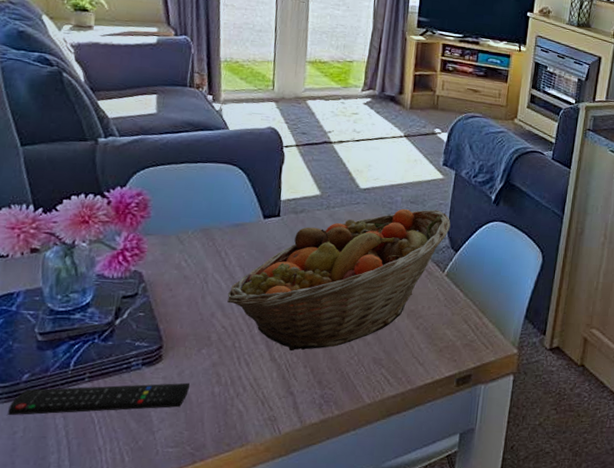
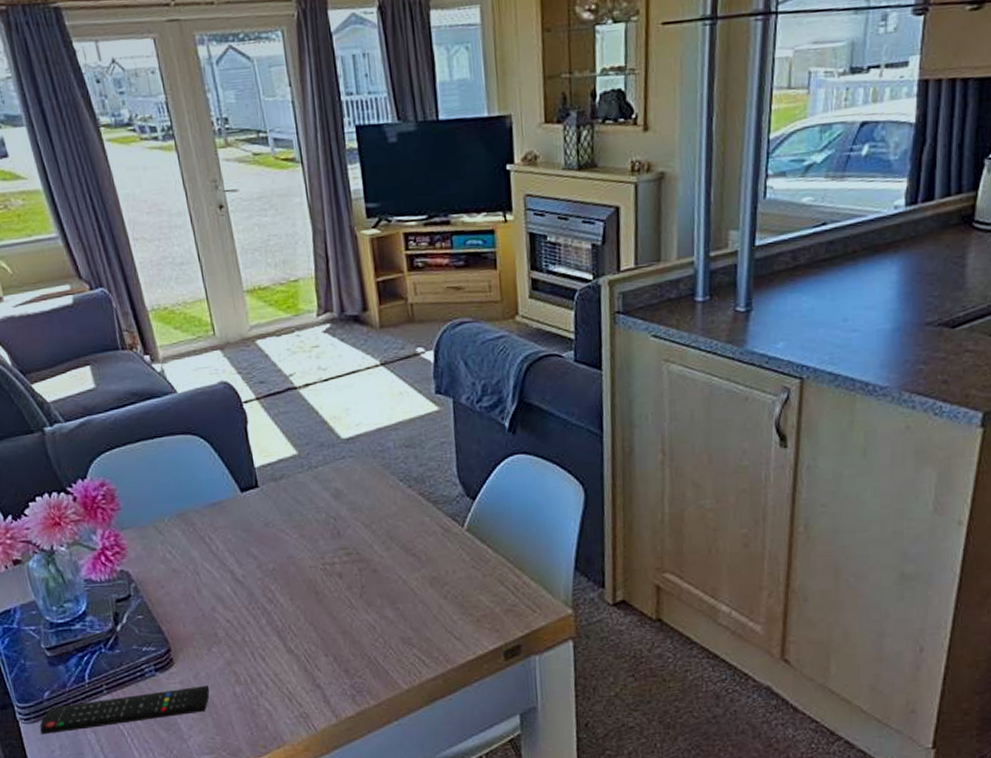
fruit basket: present [227,208,451,351] -> none [223,451,460,640]

